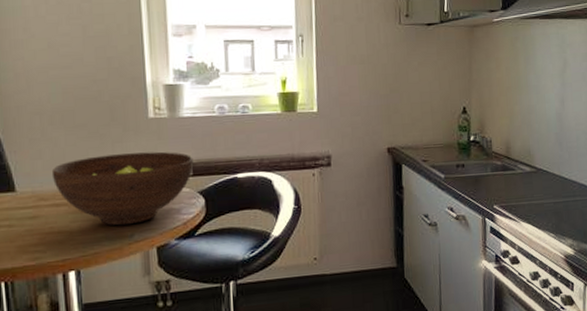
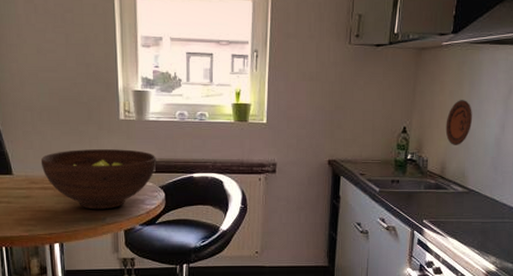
decorative plate: none [505,76,532,123] -> present [445,100,472,145]

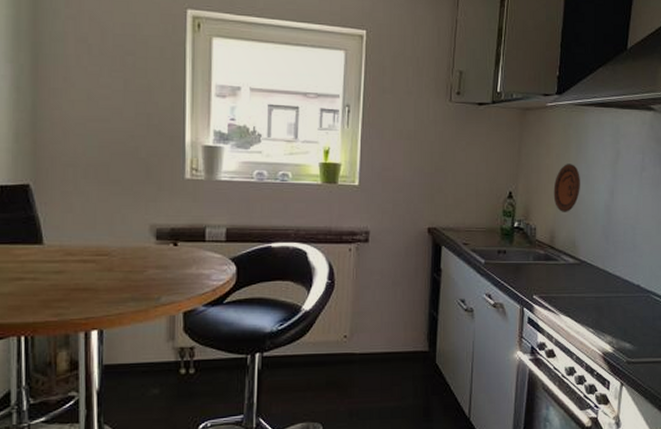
fruit bowl: present [40,149,157,210] -> none [81,214,228,287]

